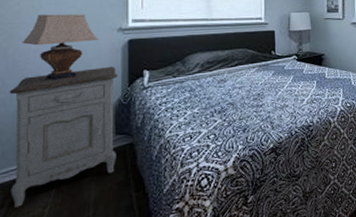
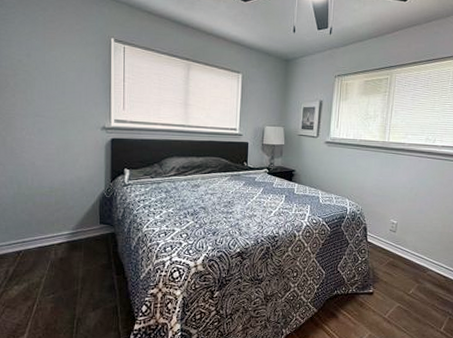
nightstand: present [9,66,118,207] -> none [9,161,101,274]
table lamp: present [21,14,99,81] -> none [18,108,85,171]

